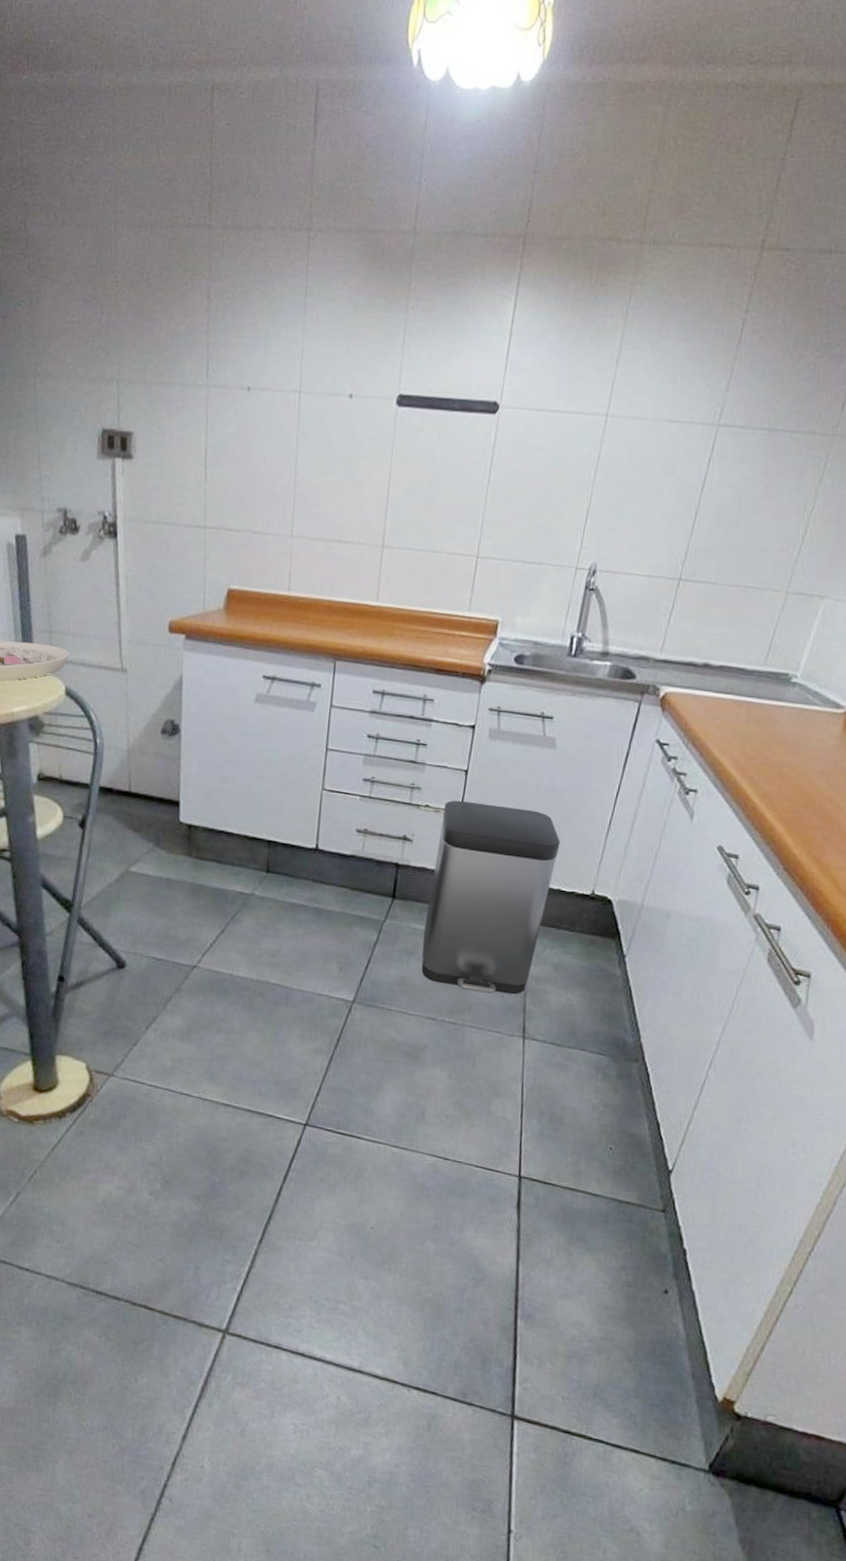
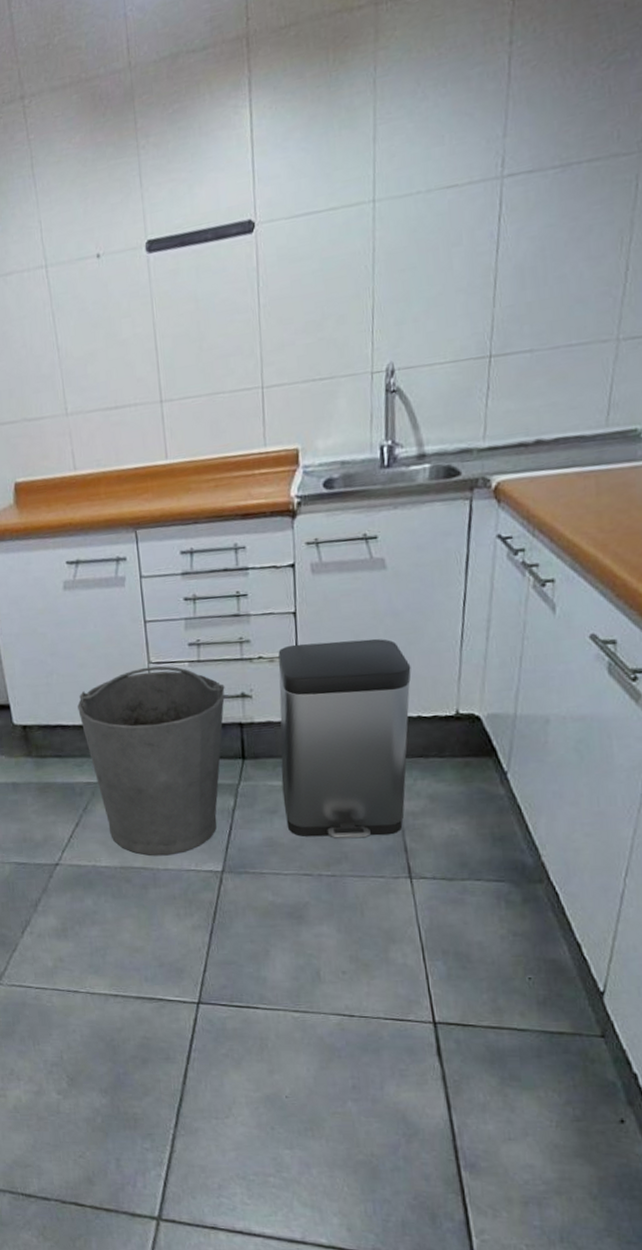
bucket: none [245,792,390,978] -> present [77,666,225,856]

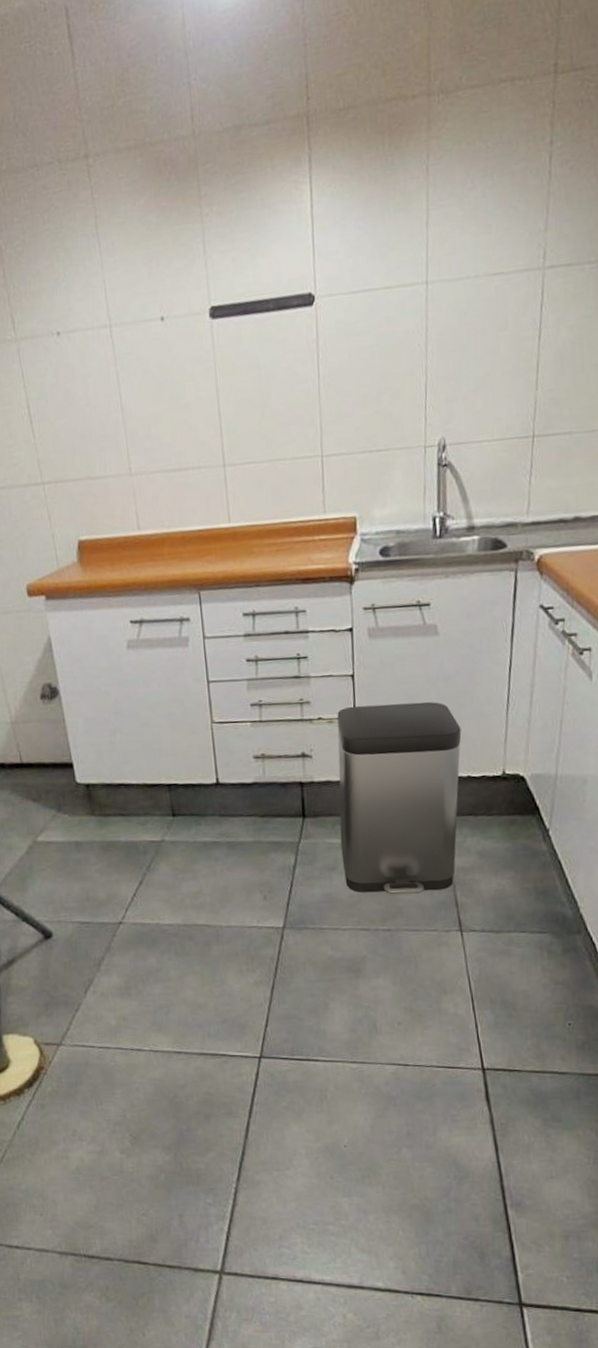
bucket: present [77,666,225,856] -> none [141,725,286,914]

